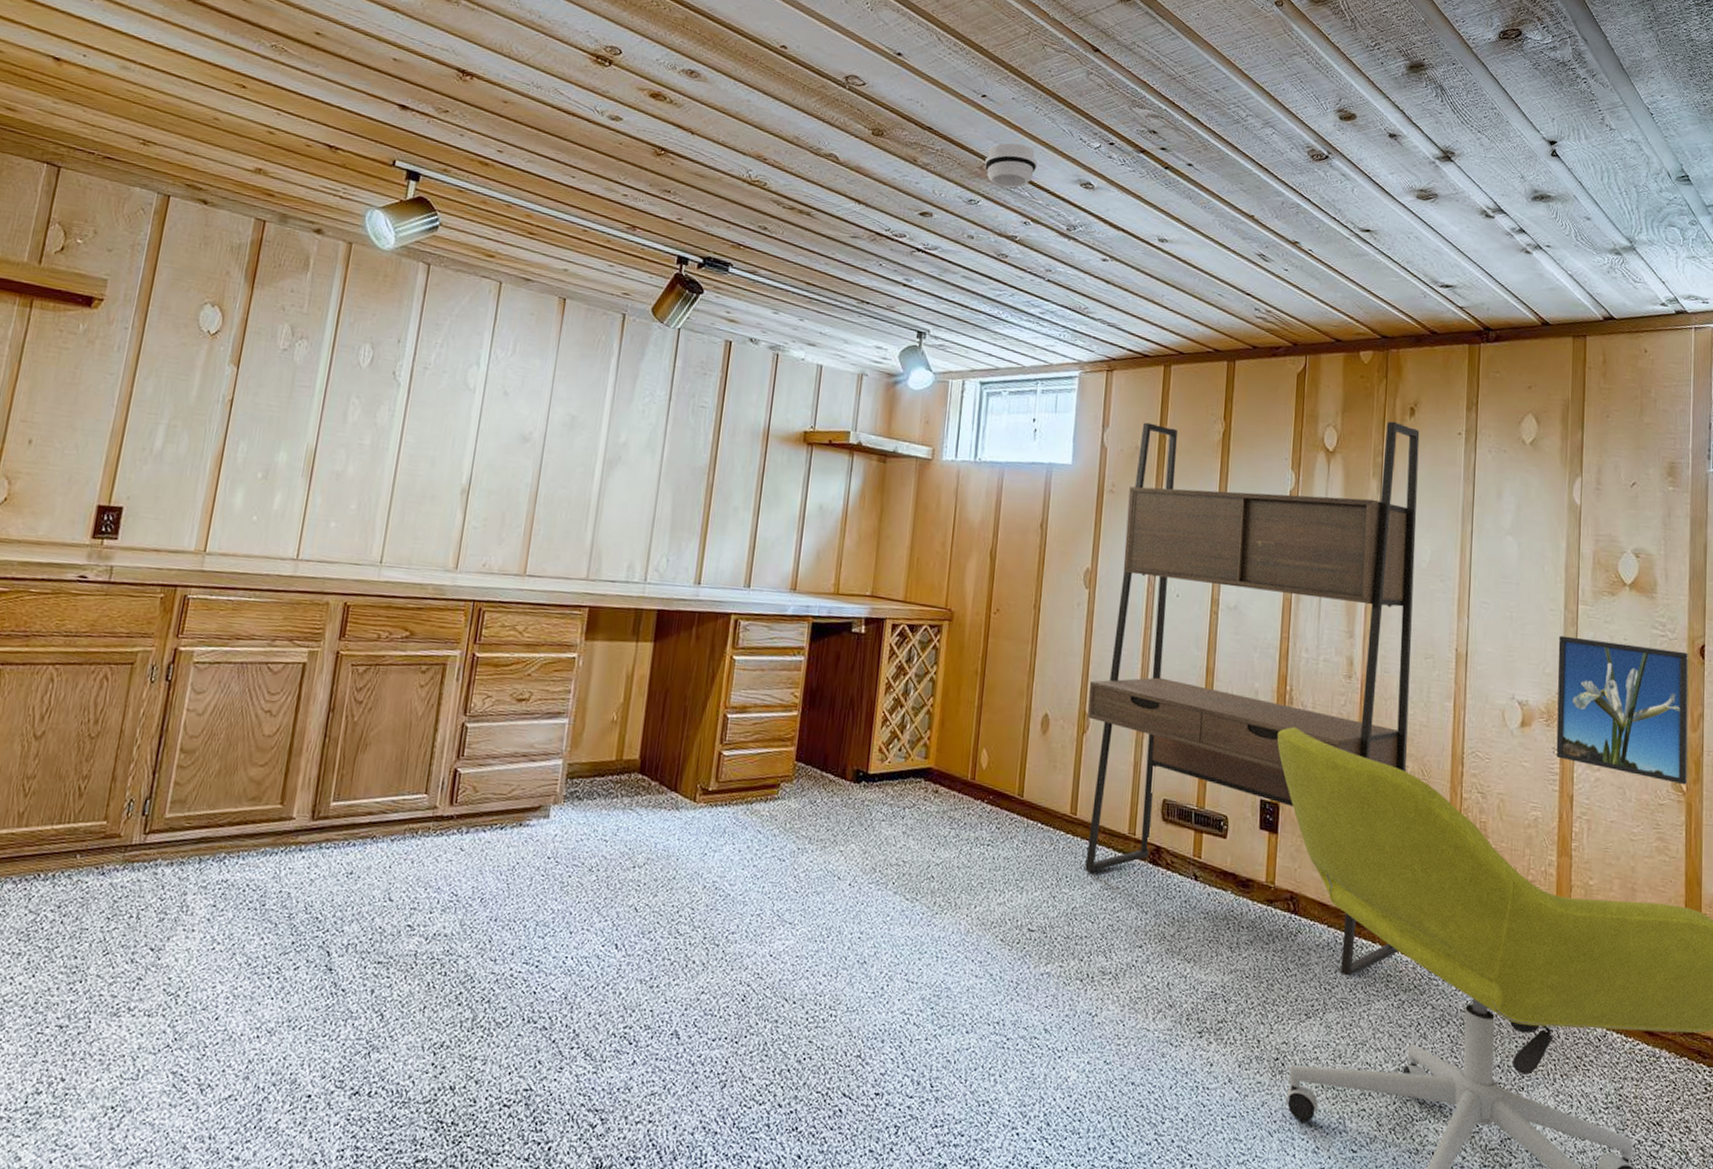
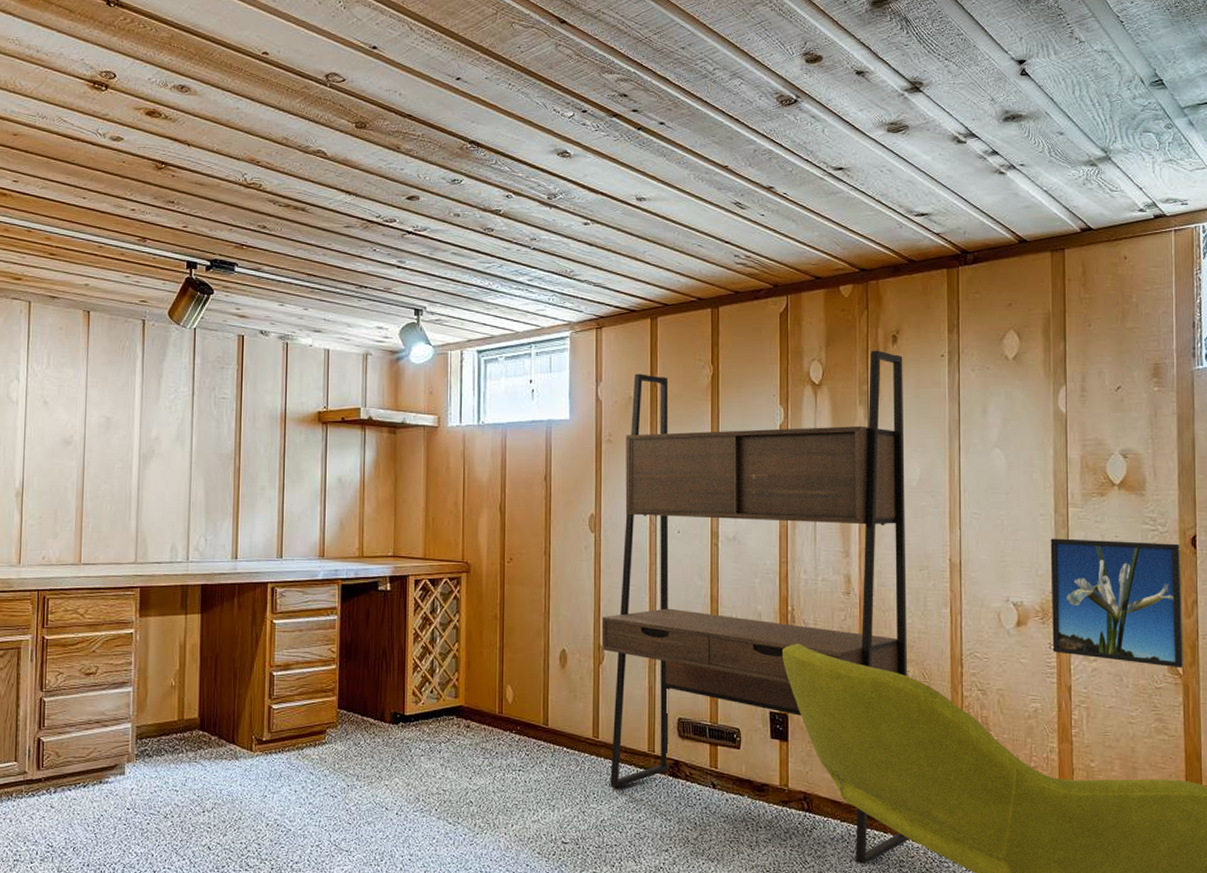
smoke detector: present [985,143,1038,188] -> none [465,120,515,165]

